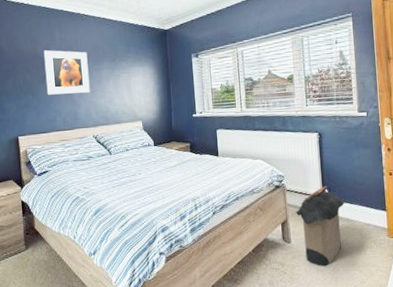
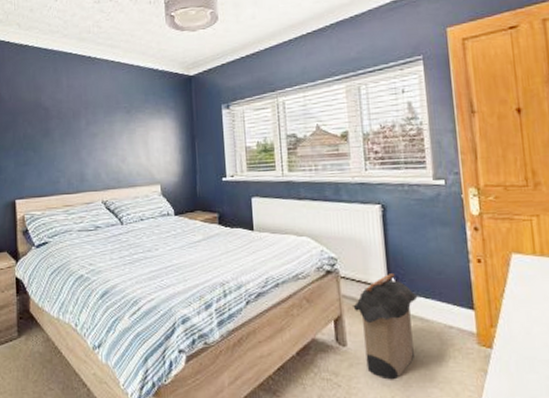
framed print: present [43,49,90,95] -> none [48,98,100,152]

